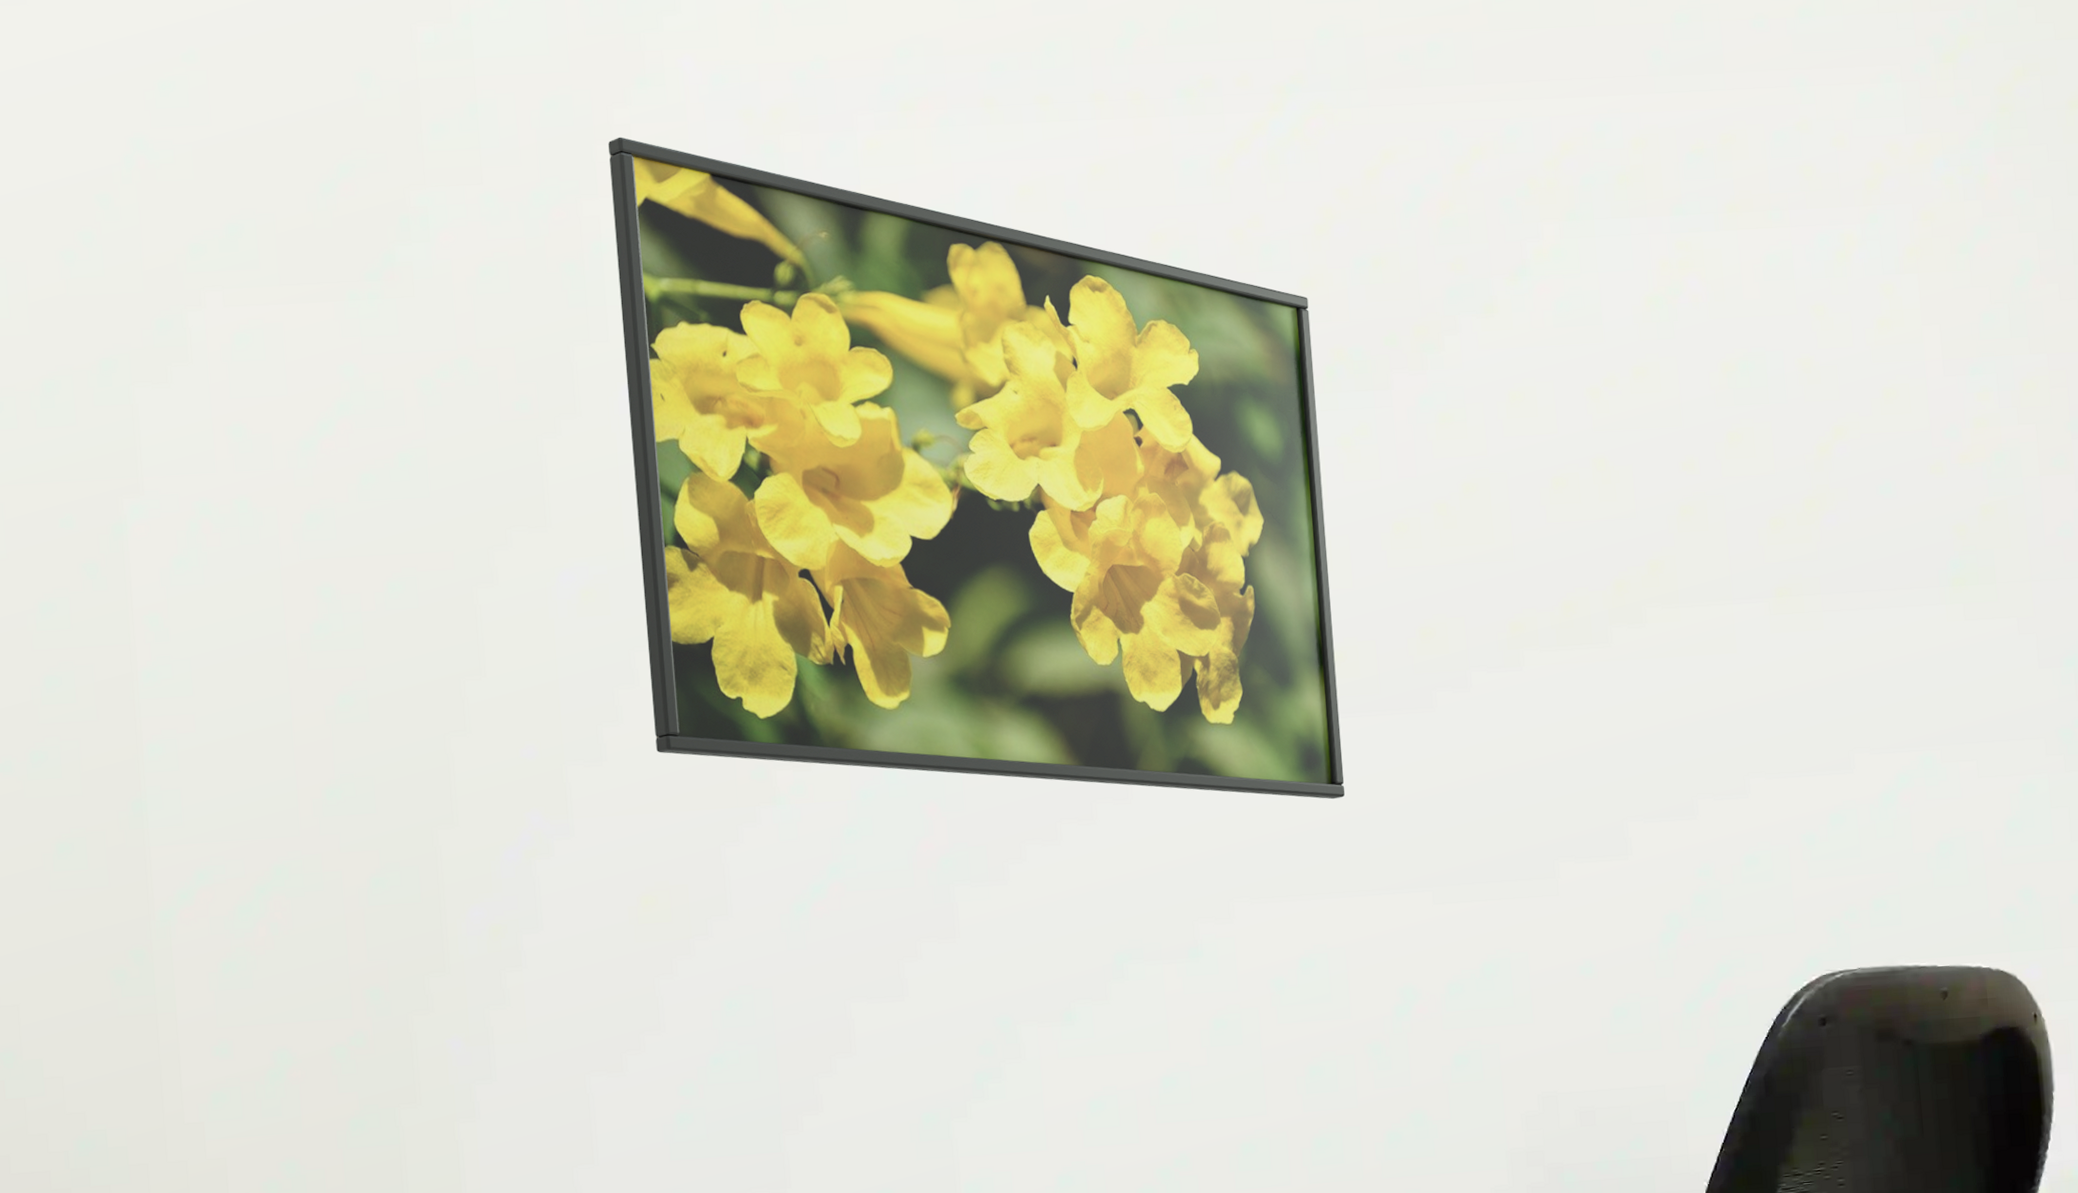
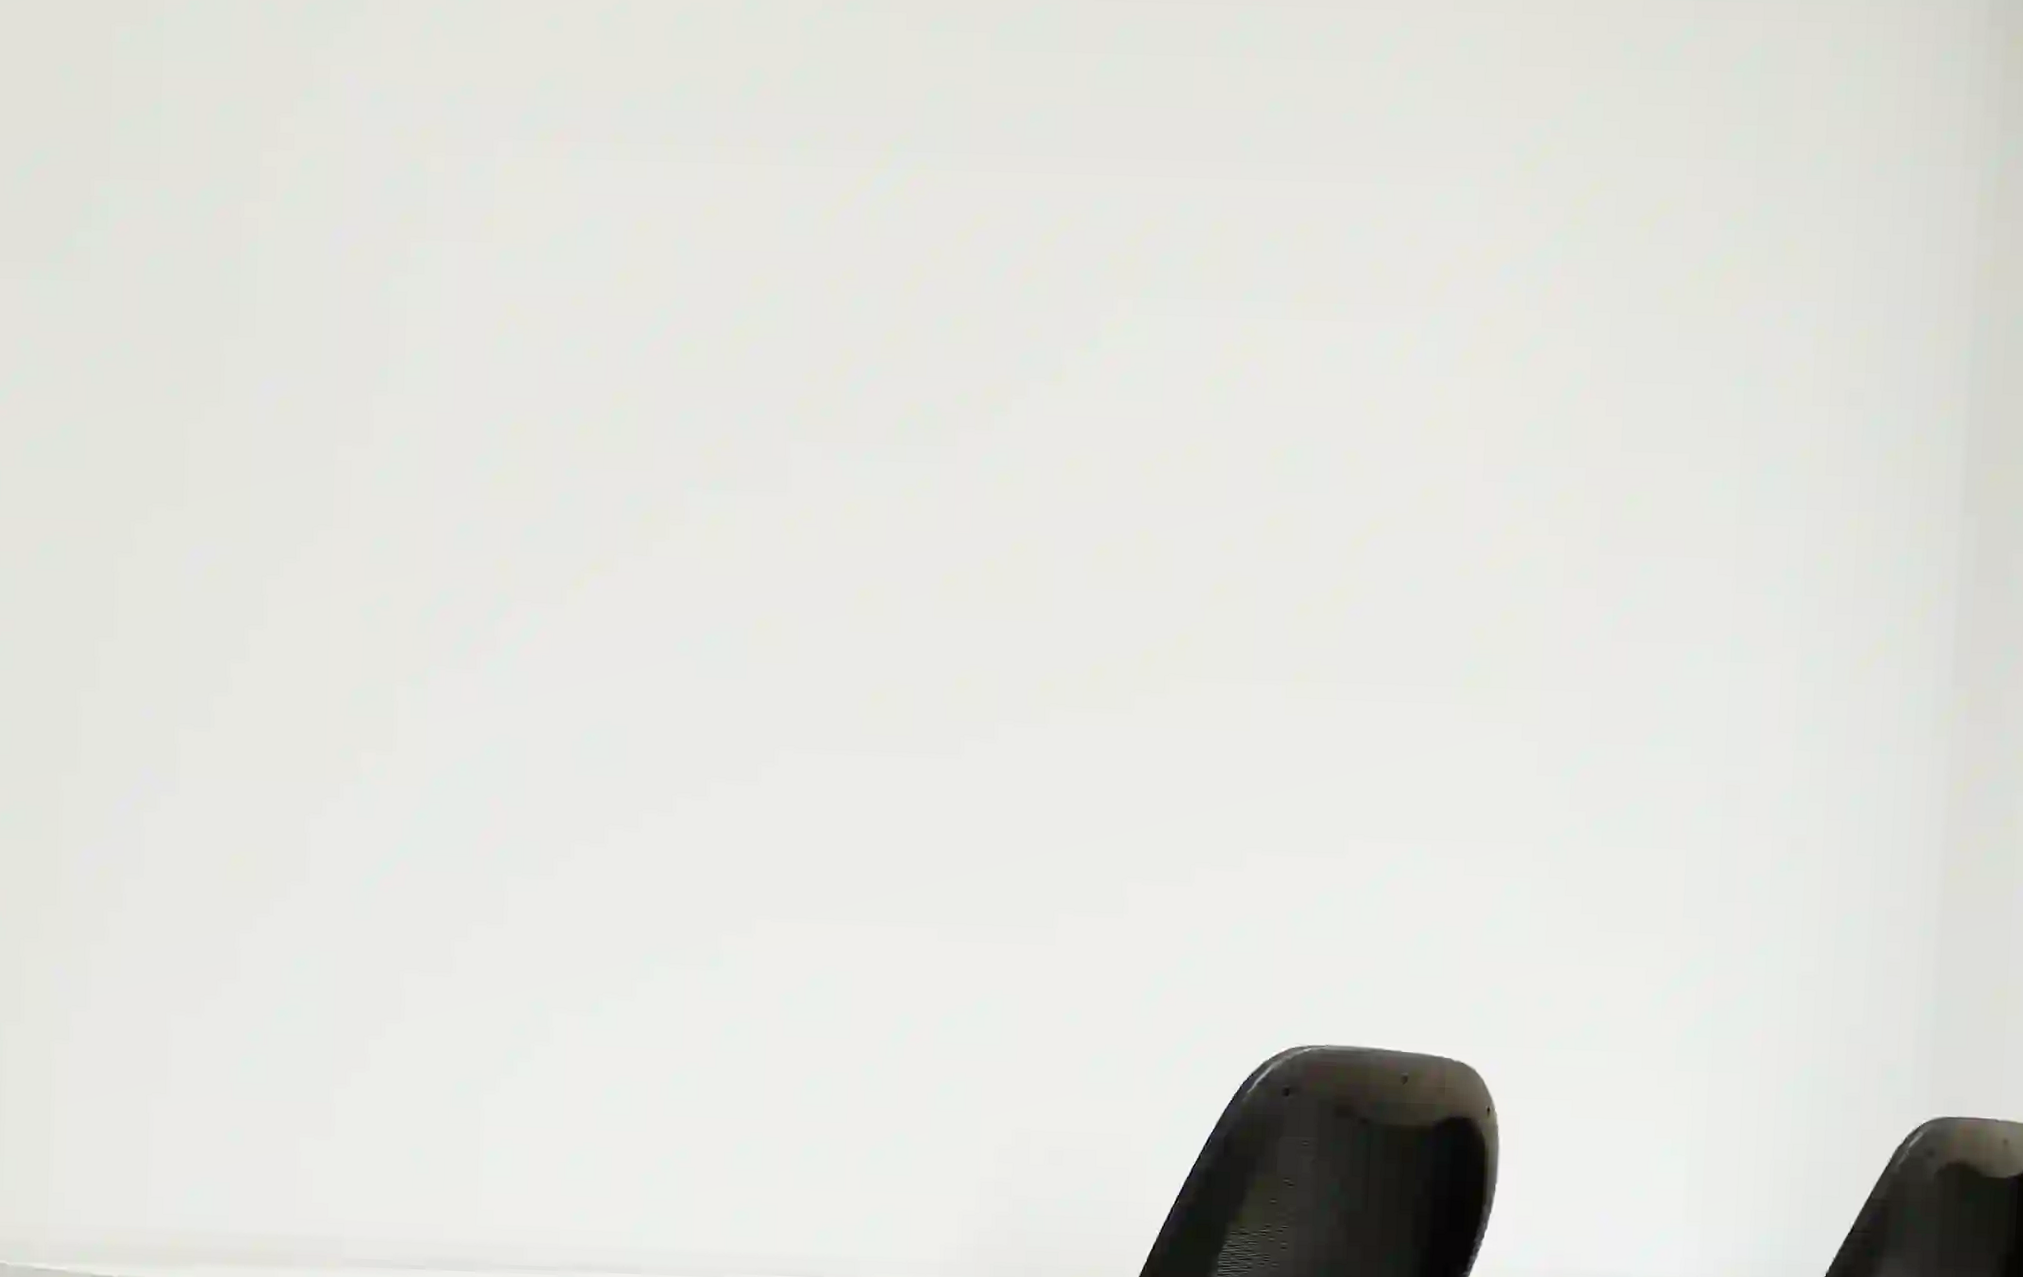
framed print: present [607,136,1346,800] -> none [258,145,890,832]

